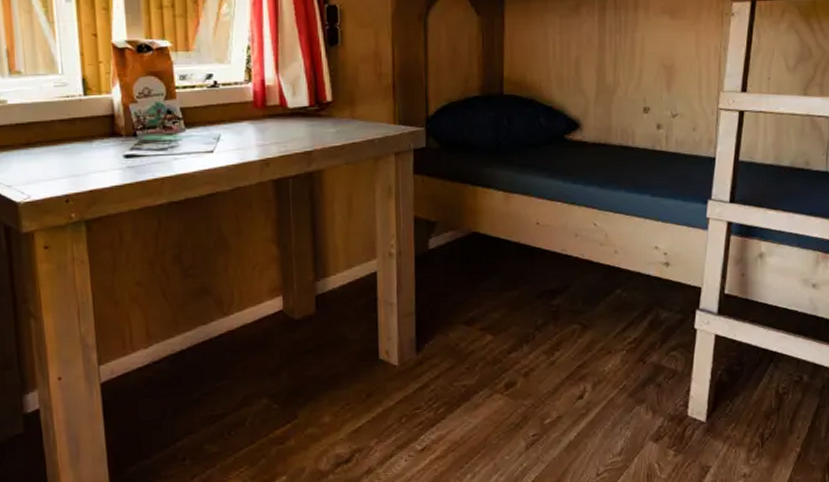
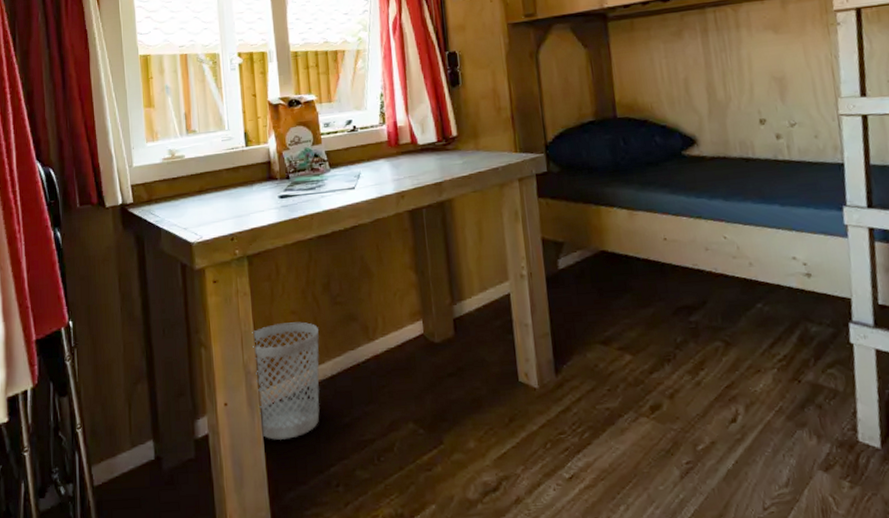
wastebasket: none [90,294,168,415] -> present [252,322,320,440]

